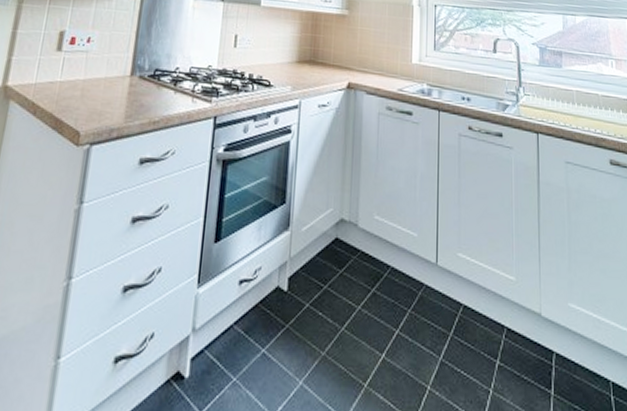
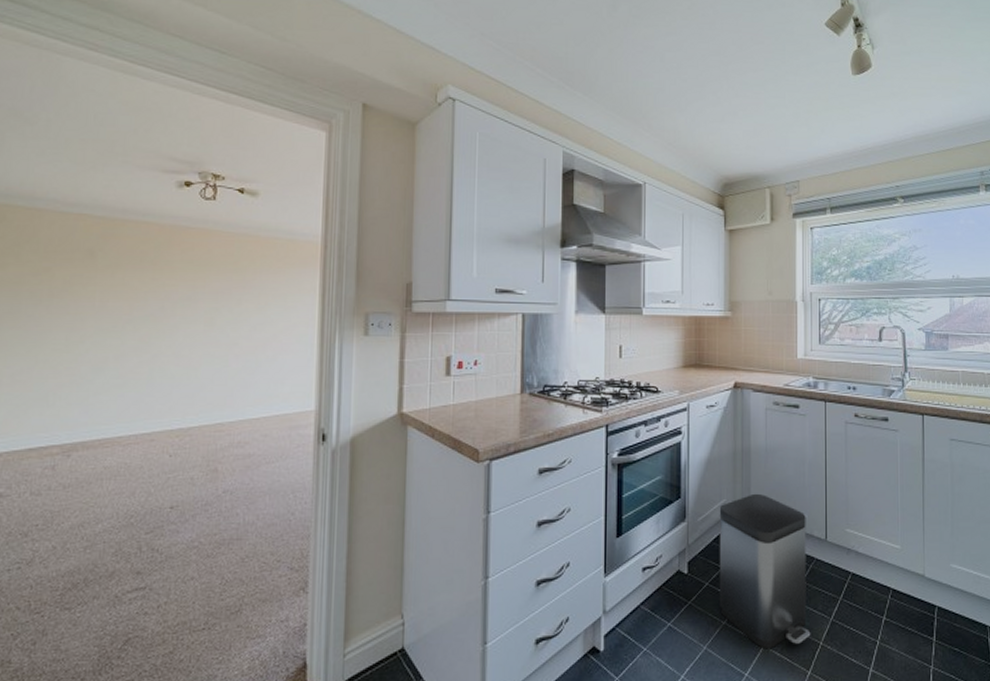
pedal bin: none [320,204,418,391] -> present [719,493,811,650]

